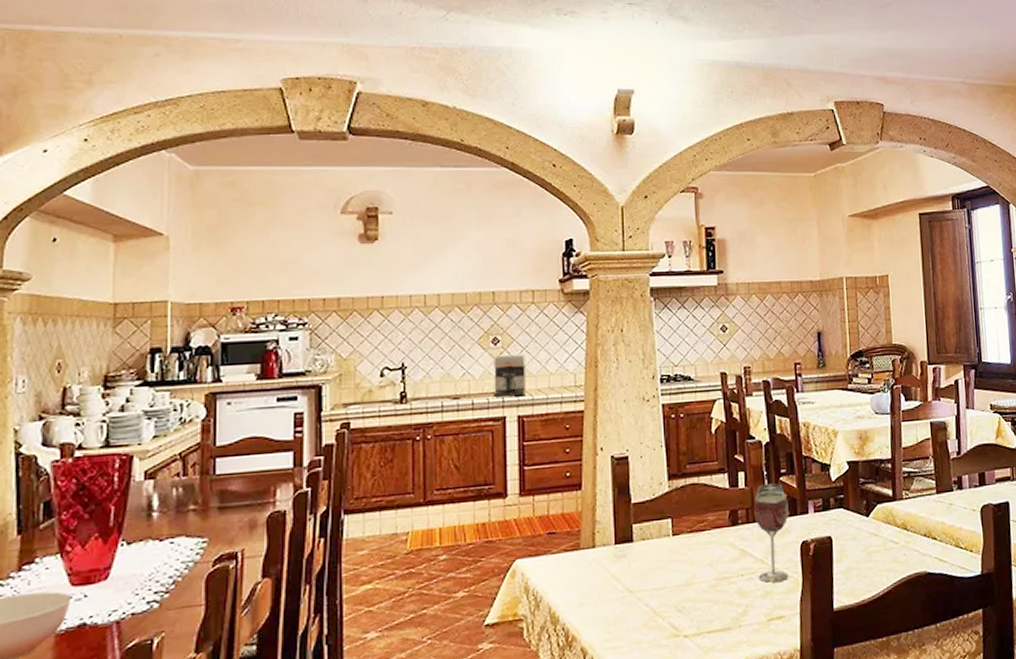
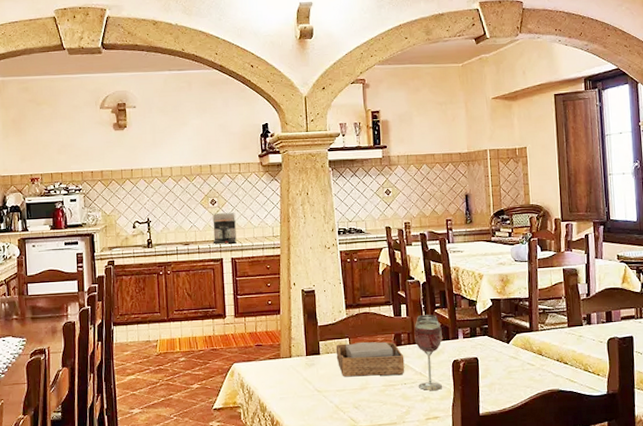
napkin holder: none [654,521,742,571] -> present [335,341,405,377]

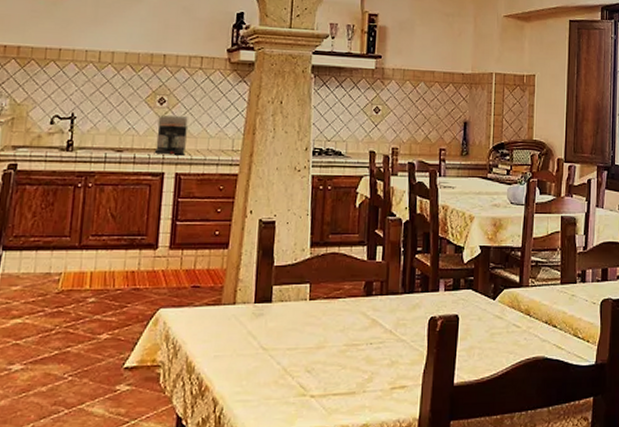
napkin holder: present [335,341,405,377] -> none [291,289,374,333]
wineglass: present [414,314,442,390] -> none [387,260,421,353]

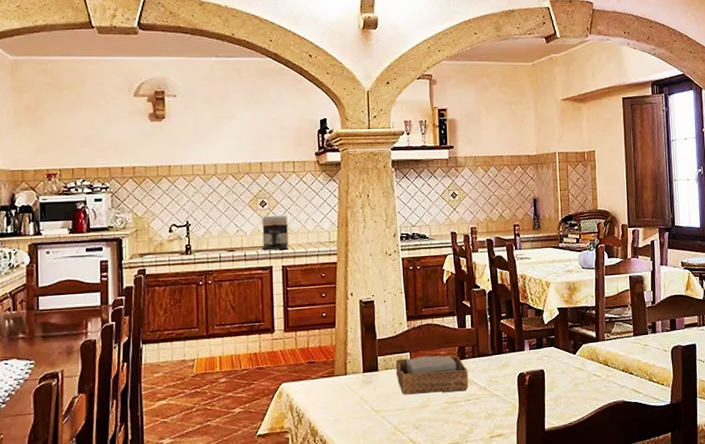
napkin holder: none [291,289,374,333] -> present [395,355,469,395]

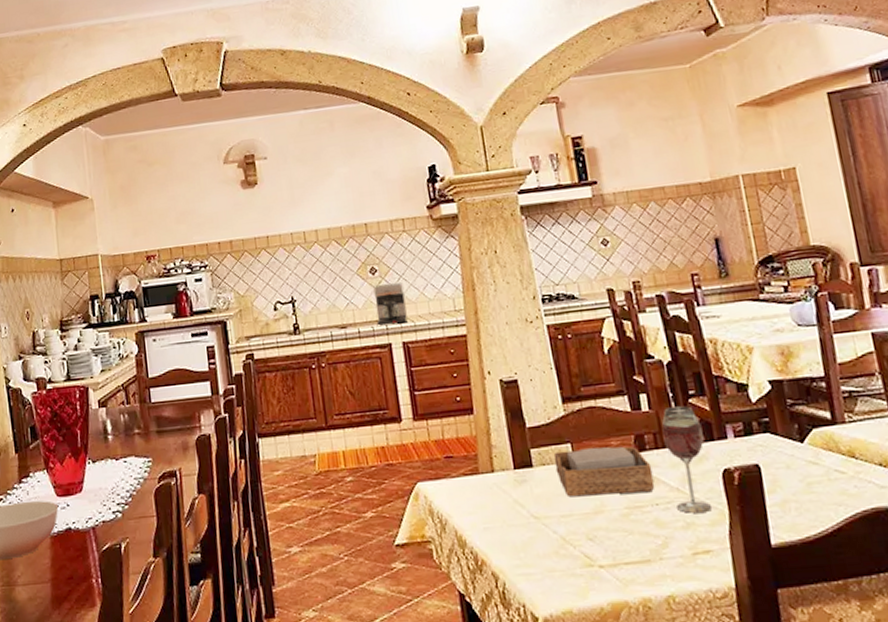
wineglass: none [479,325,508,407] -> present [661,406,711,513]

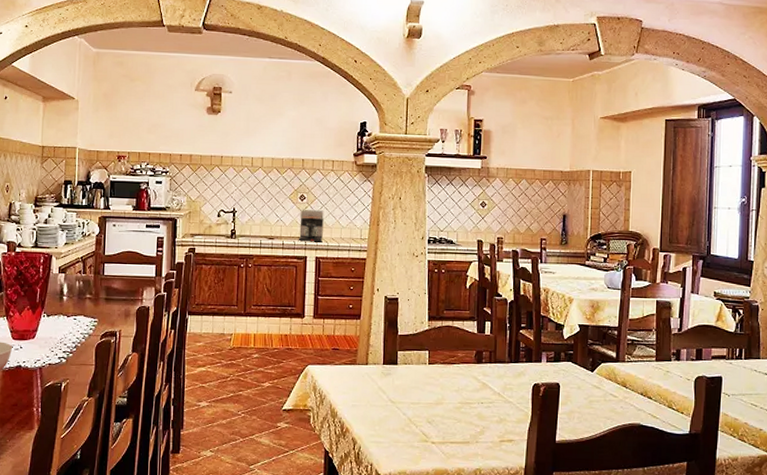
napkin holder: present [553,446,655,497] -> none [414,355,484,394]
wineglass: present [661,406,711,513] -> none [496,334,525,412]

